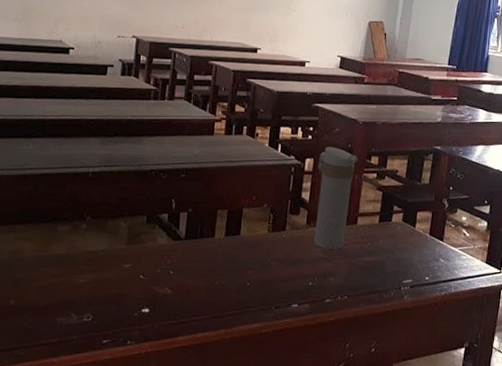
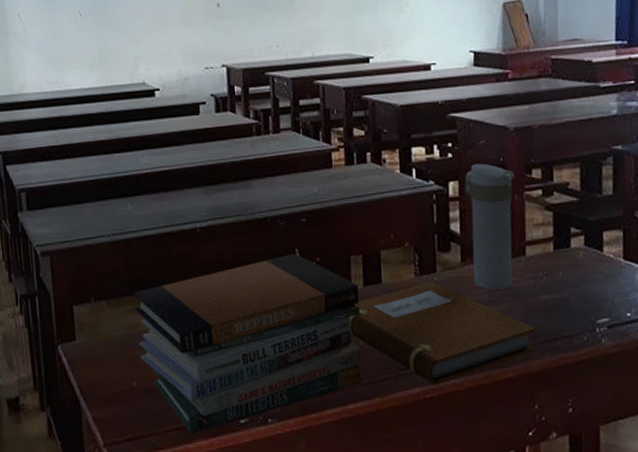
book stack: none [21,203,221,349] -> present [134,253,363,434]
notebook: none [207,238,357,322] -> present [349,282,537,384]

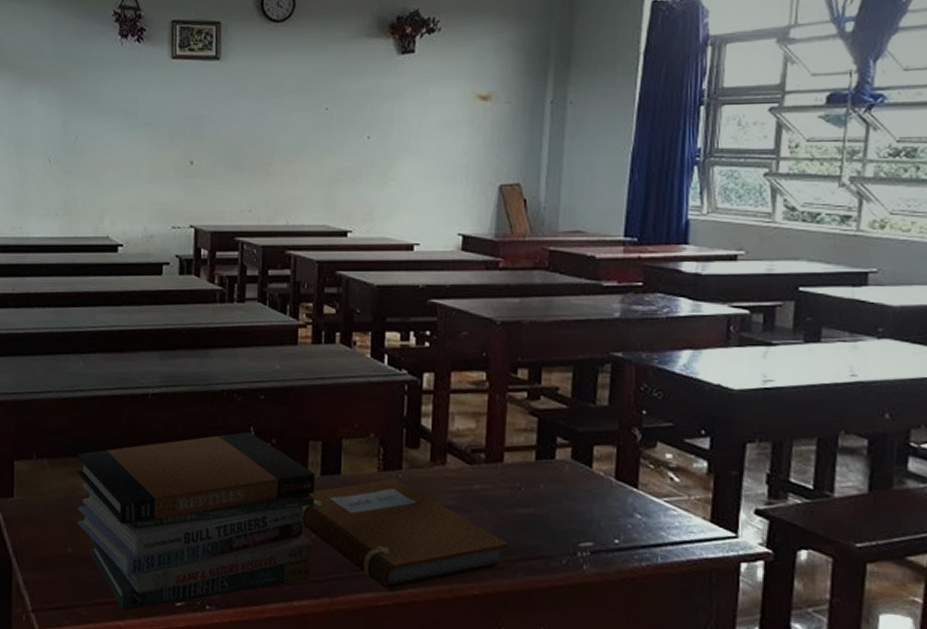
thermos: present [464,163,515,290] -> none [441,356,498,497]

